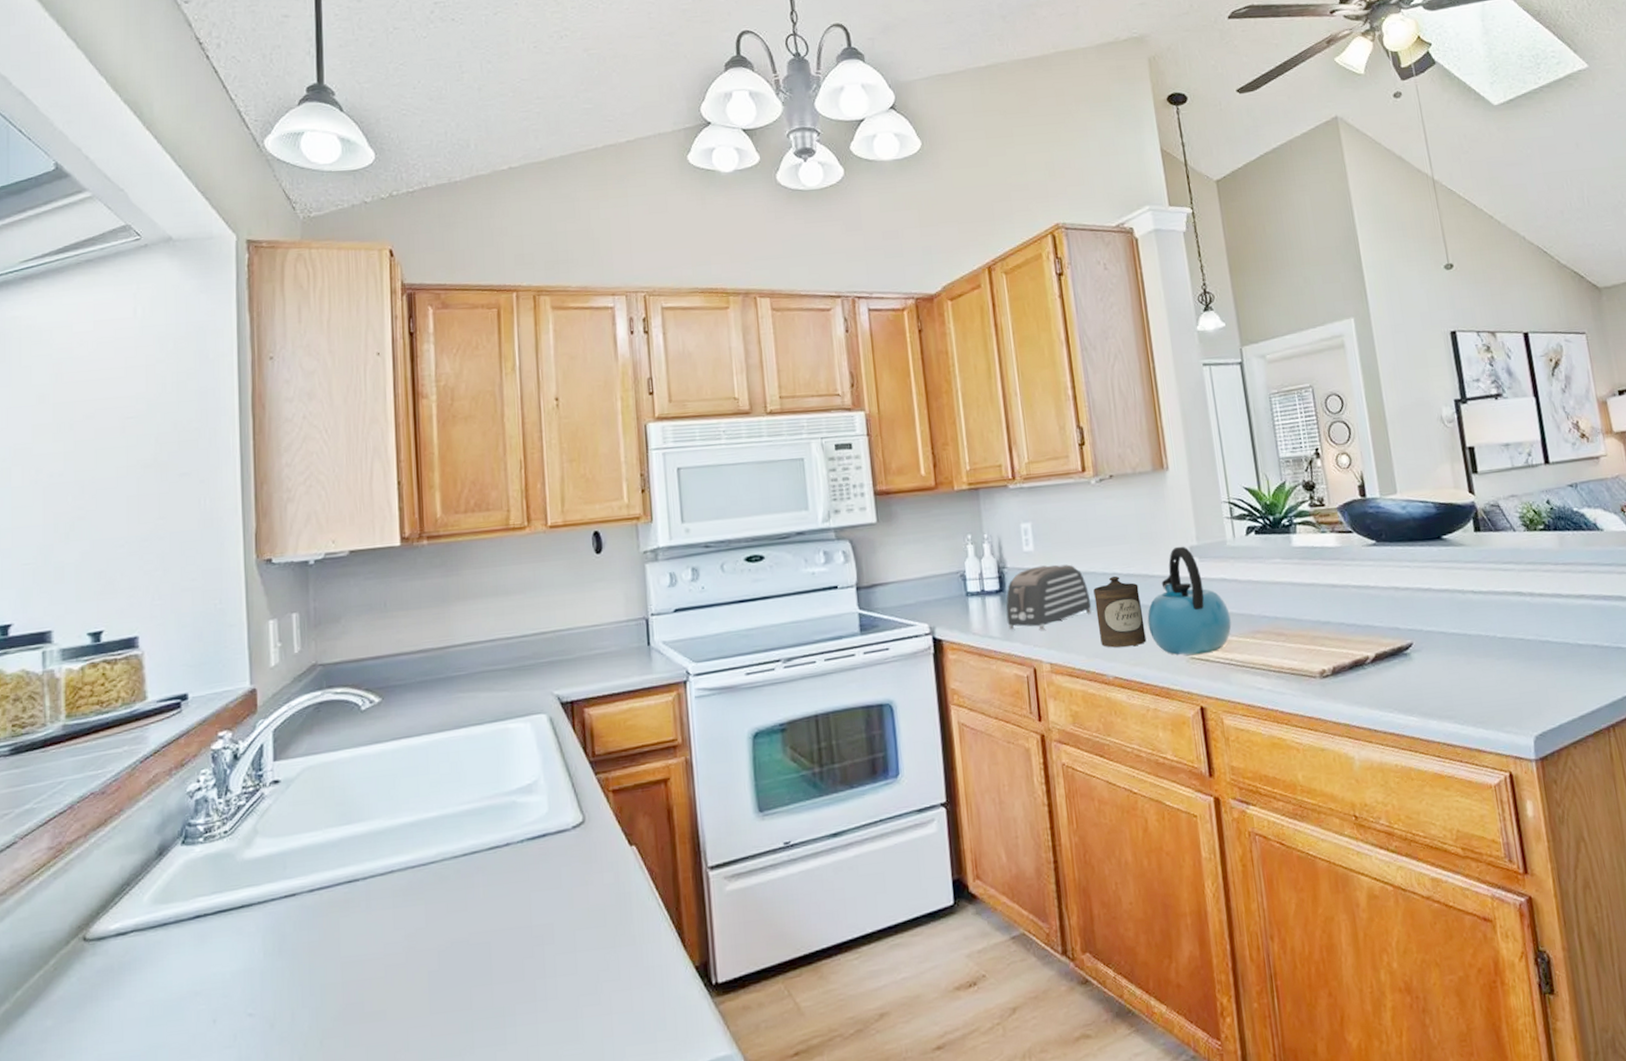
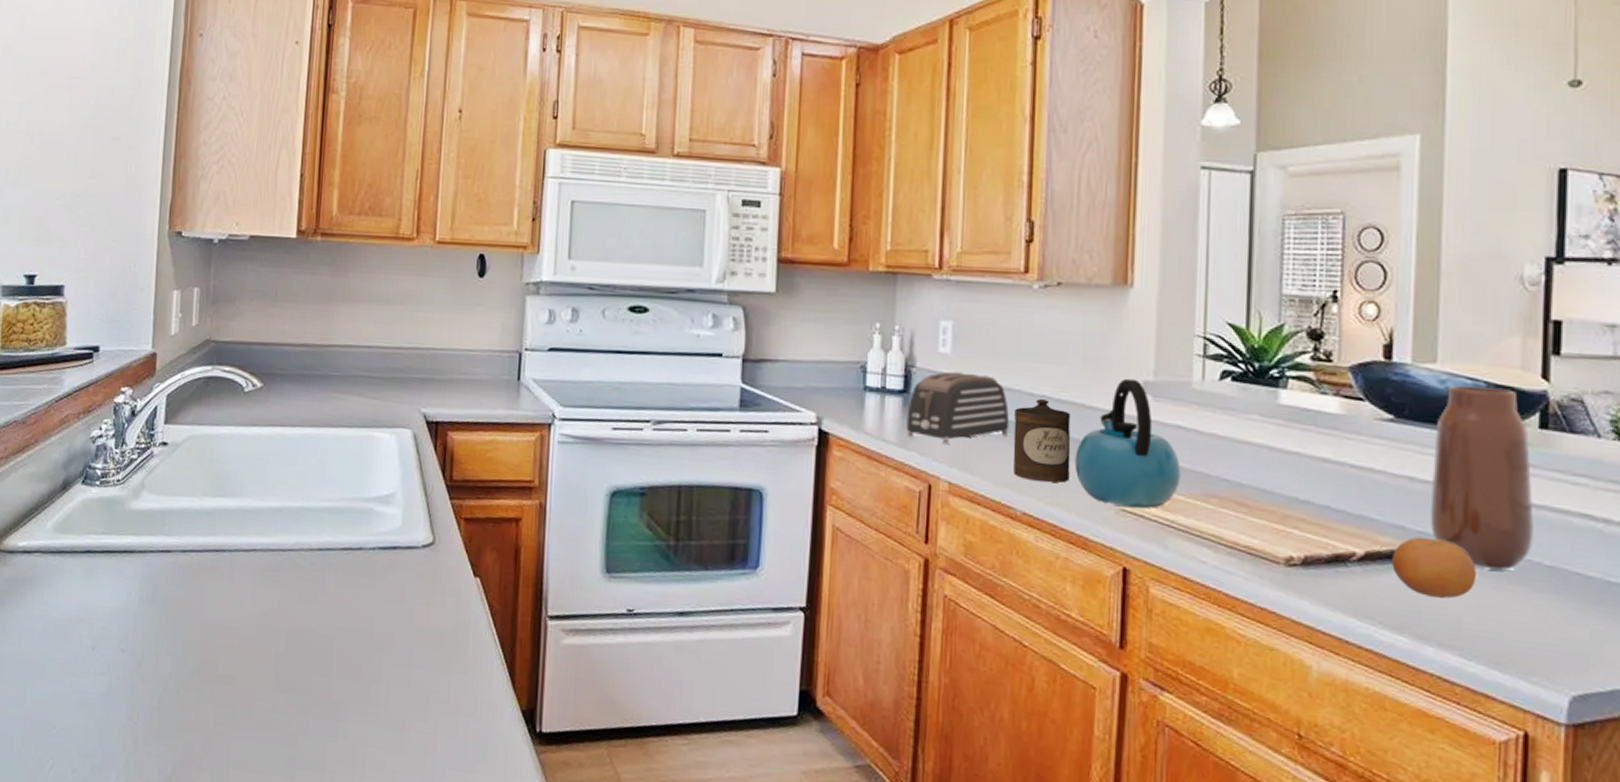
fruit: none [1394,633,1455,681] -> present [1392,536,1476,599]
vase: none [1405,505,1487,649] -> present [1429,385,1534,570]

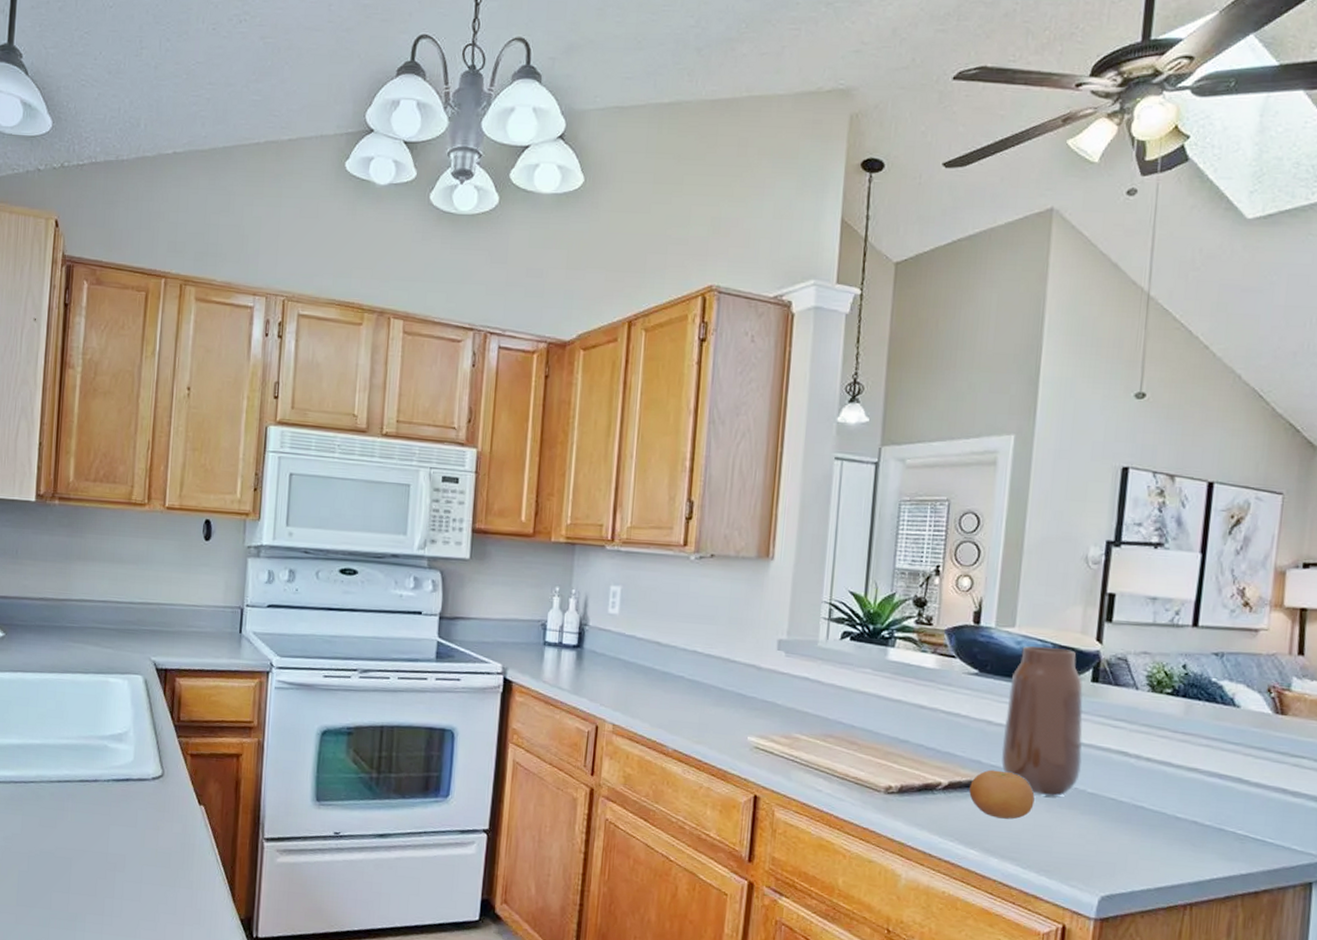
toaster: present [906,371,1010,444] -> none [578,630,666,692]
canister: present [1013,398,1071,483] -> none [667,653,717,725]
kettle: present [1074,378,1181,509] -> none [718,637,805,747]

